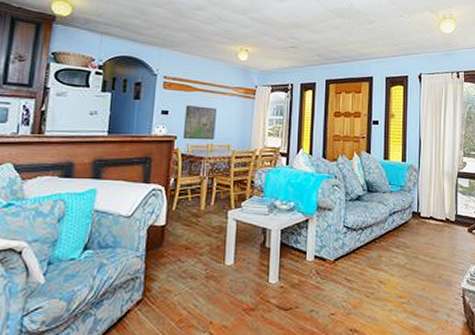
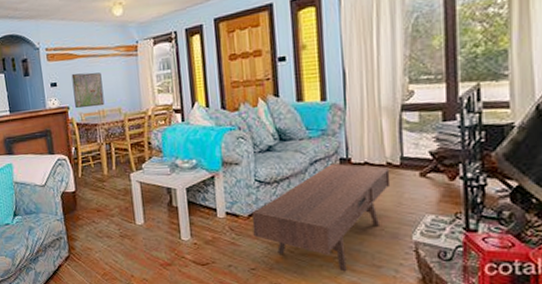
coffee table: none [337,216,448,317] -> present [251,163,391,272]

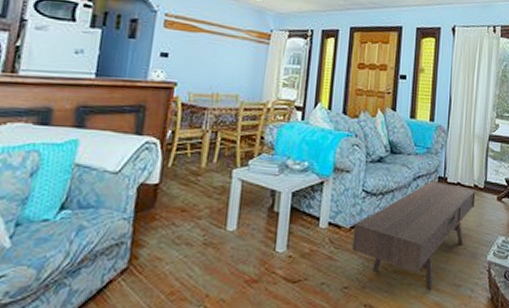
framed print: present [71,72,105,109] -> none [185,47,225,89]

